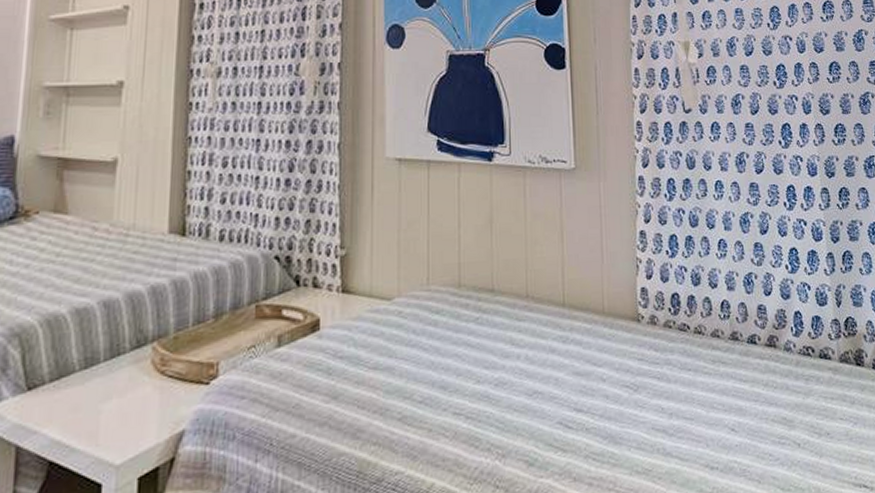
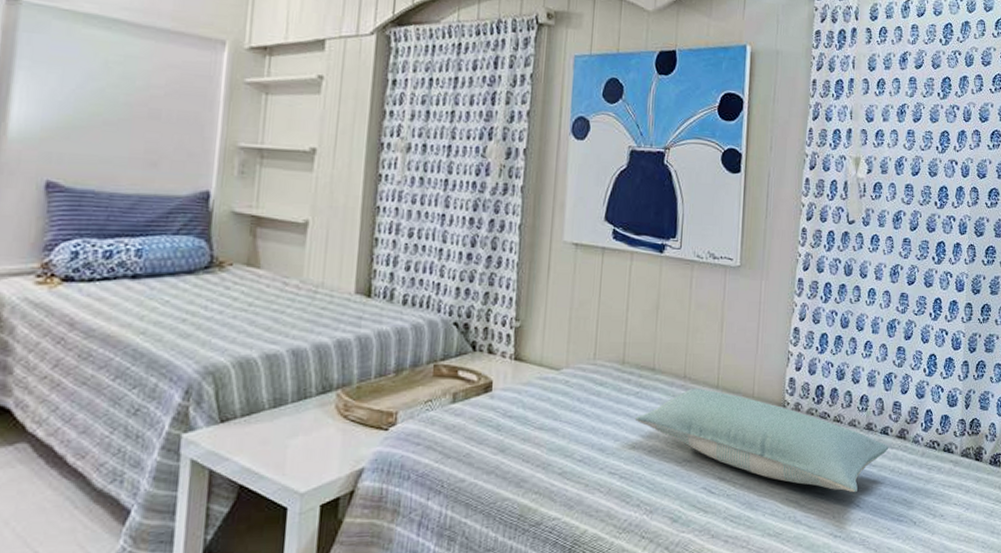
pillow: none [476,308,759,415] -> present [634,389,889,493]

